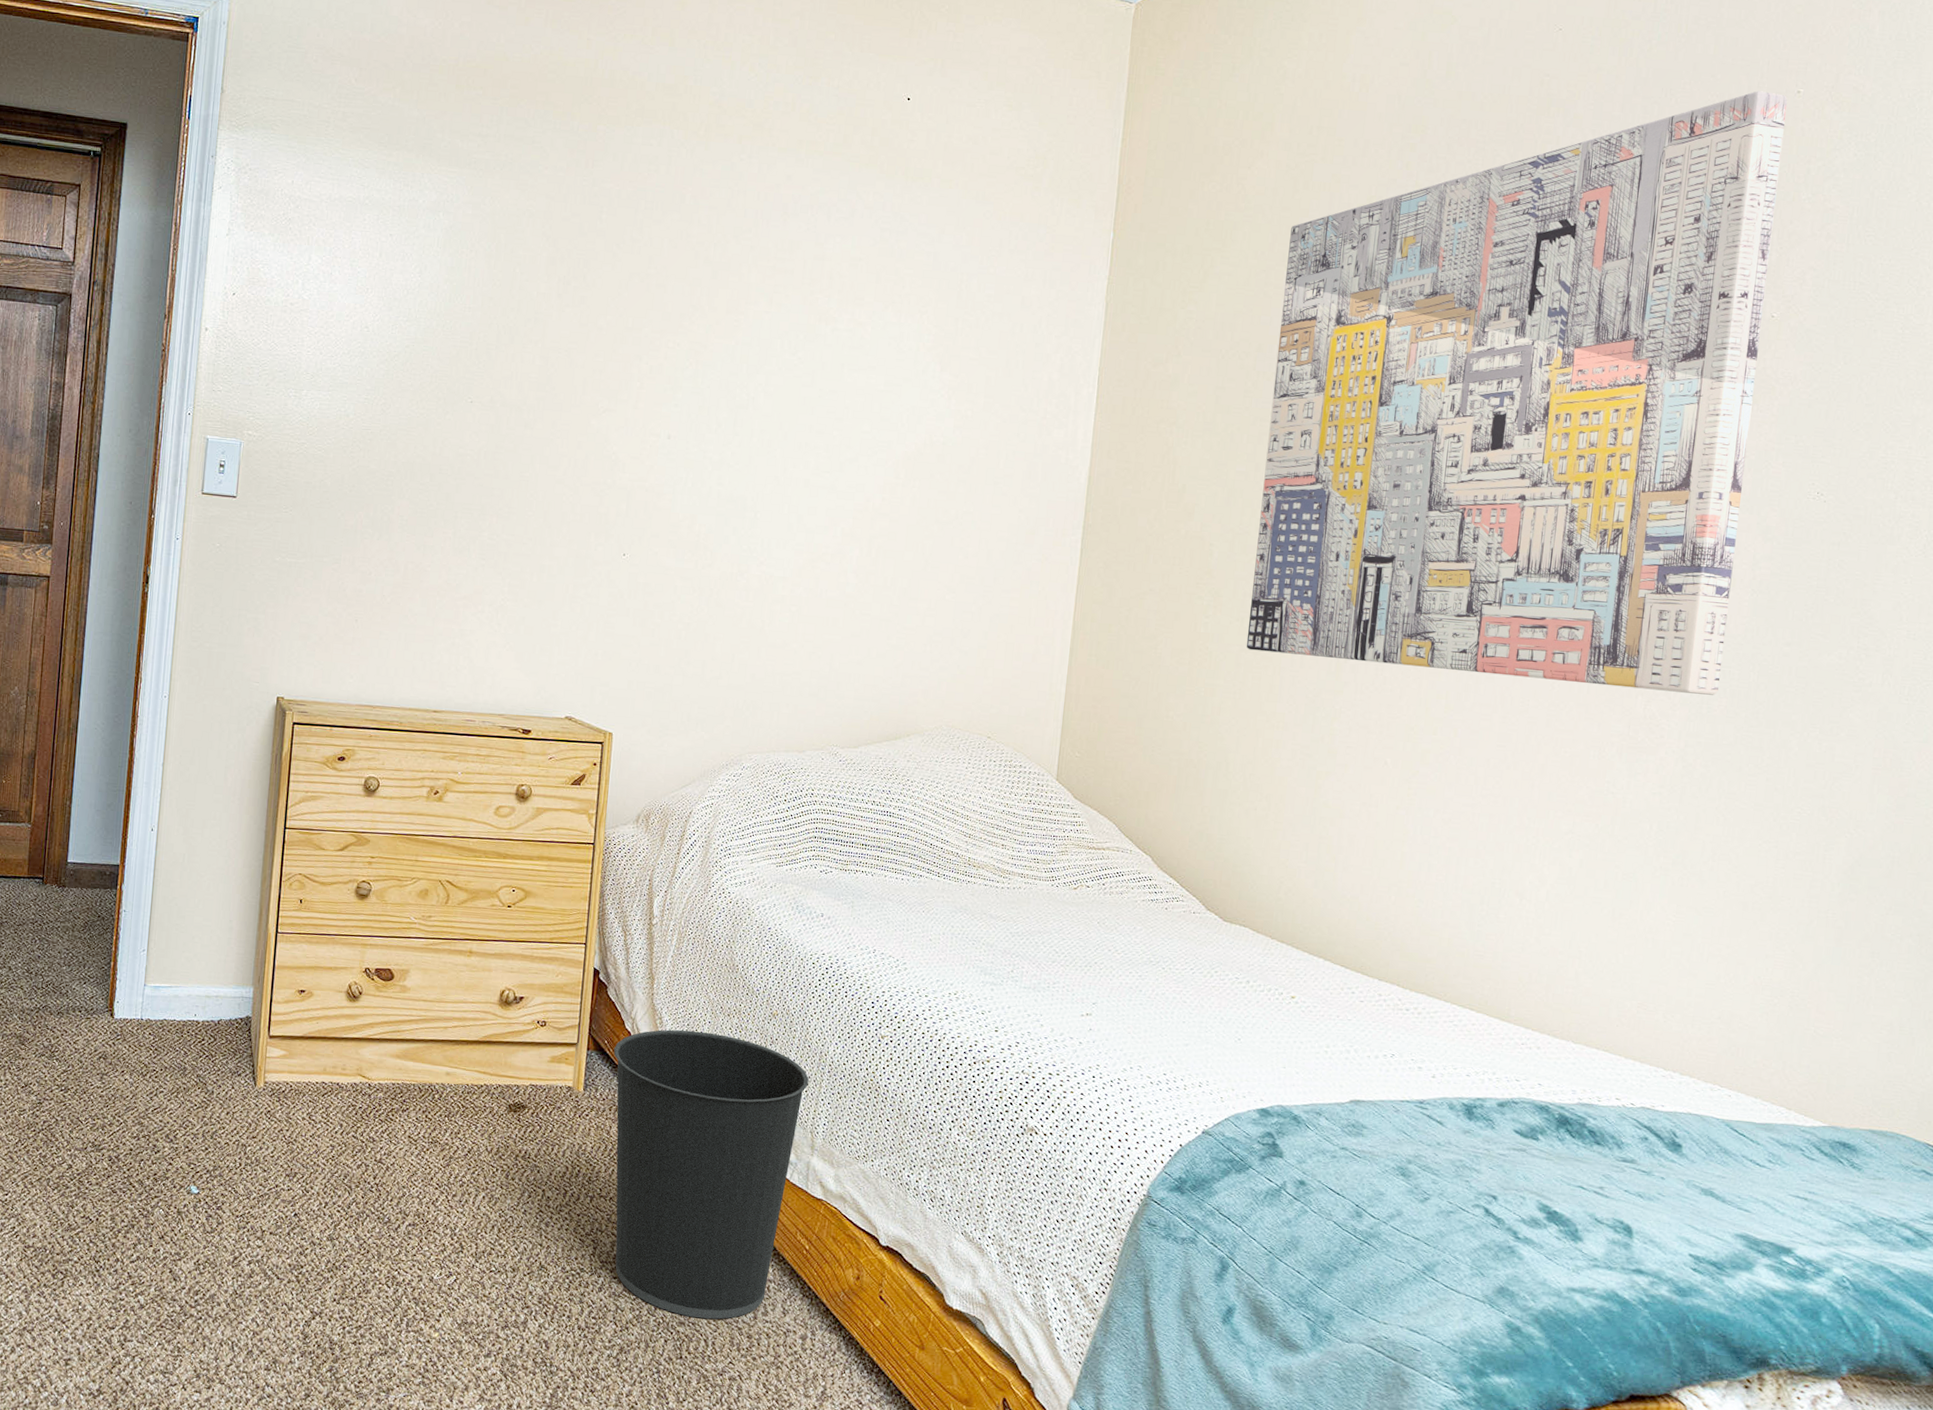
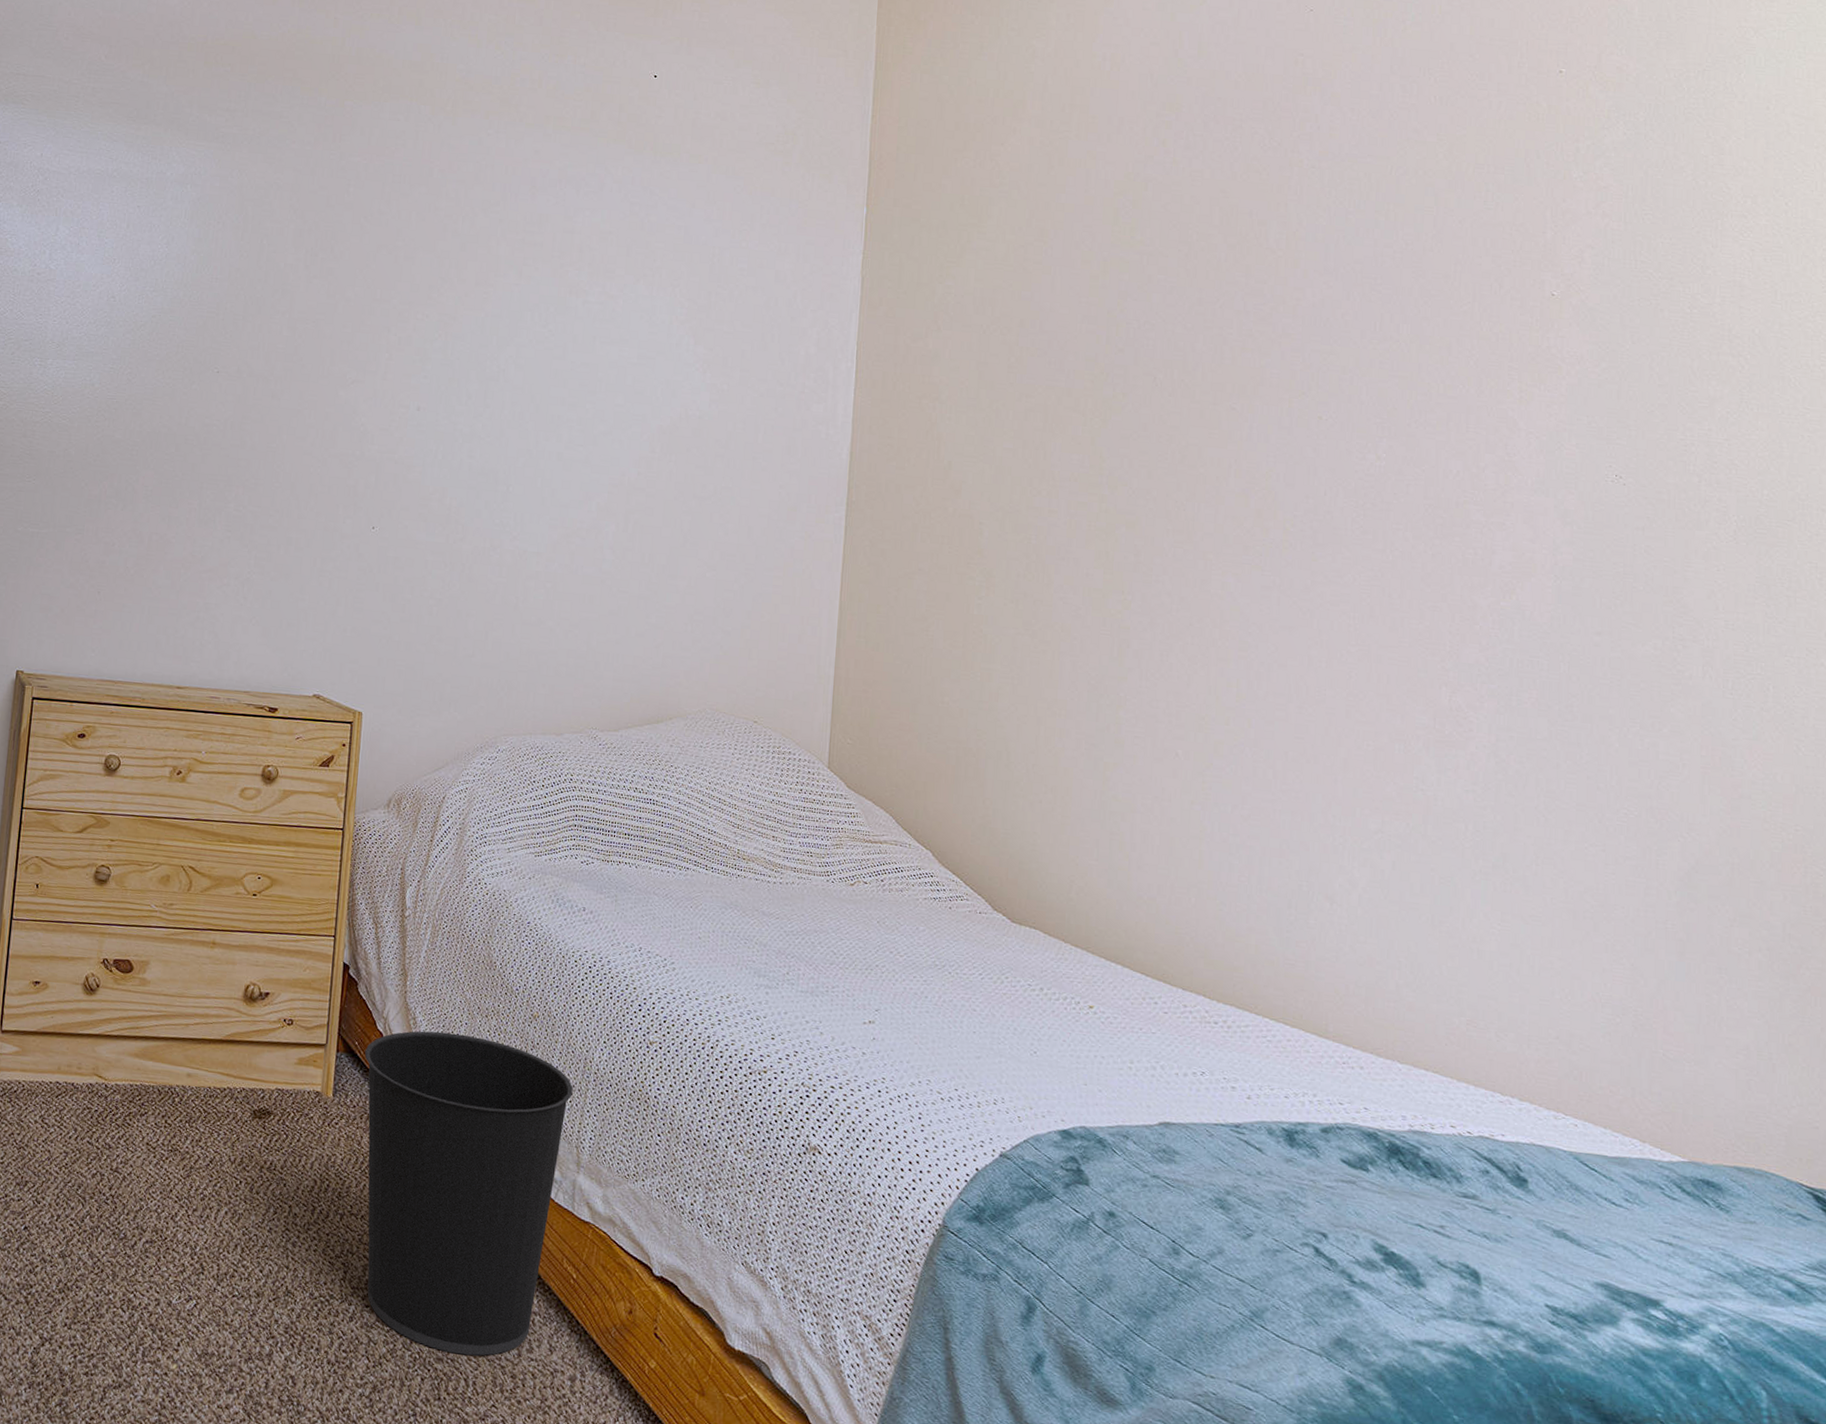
wall art: present [1246,91,1788,695] -> none [1022,70,1550,687]

